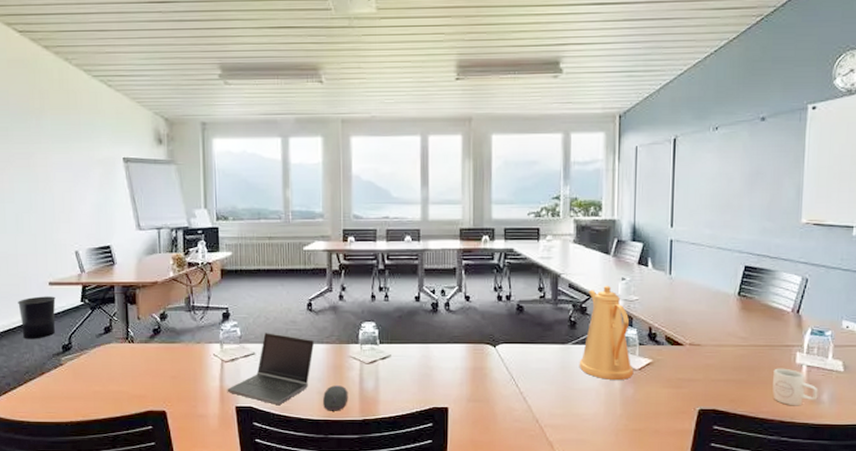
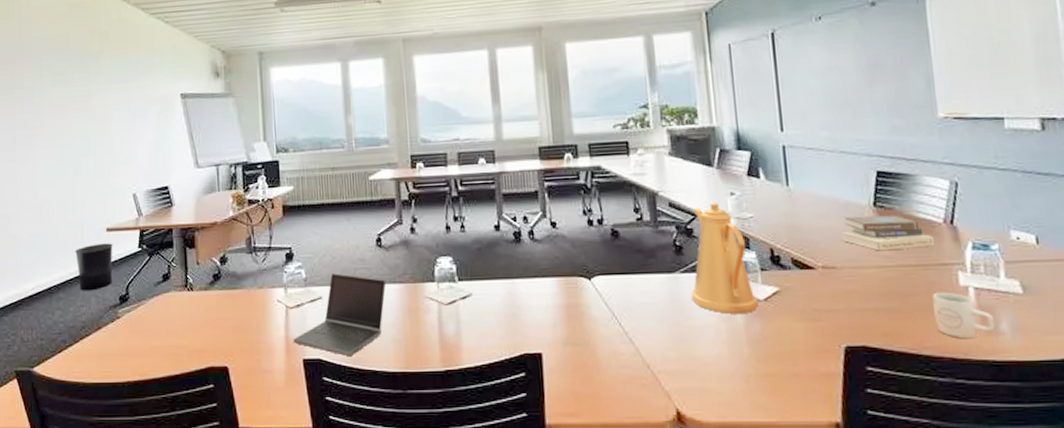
computer mouse: present [323,385,348,411] -> none [399,331,427,362]
books: none [708,303,783,333] -> present [841,215,935,251]

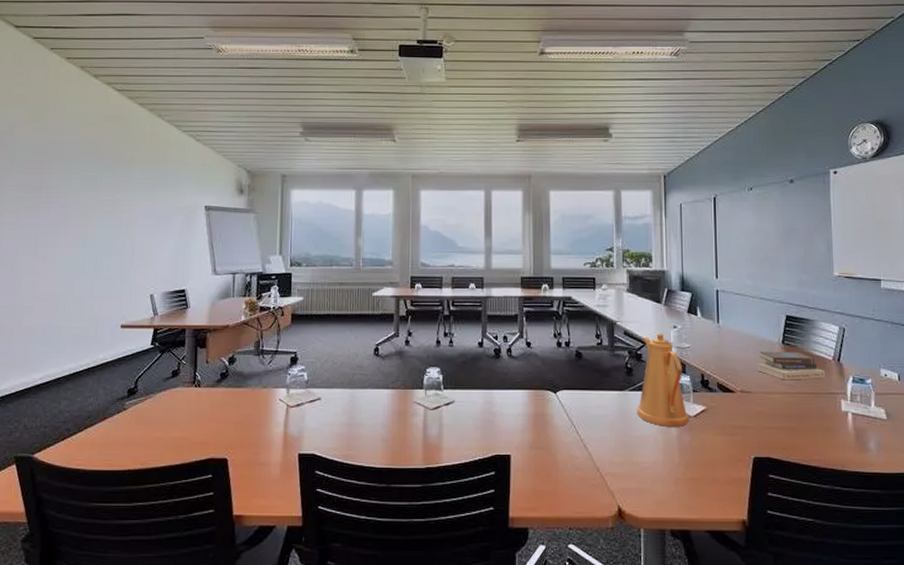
waste bin: present [75,243,113,291] -> none [88,339,126,383]
laptop computer: present [293,273,387,357] -> none [291,377,380,453]
mug: present [932,292,996,339] -> none [820,415,866,454]

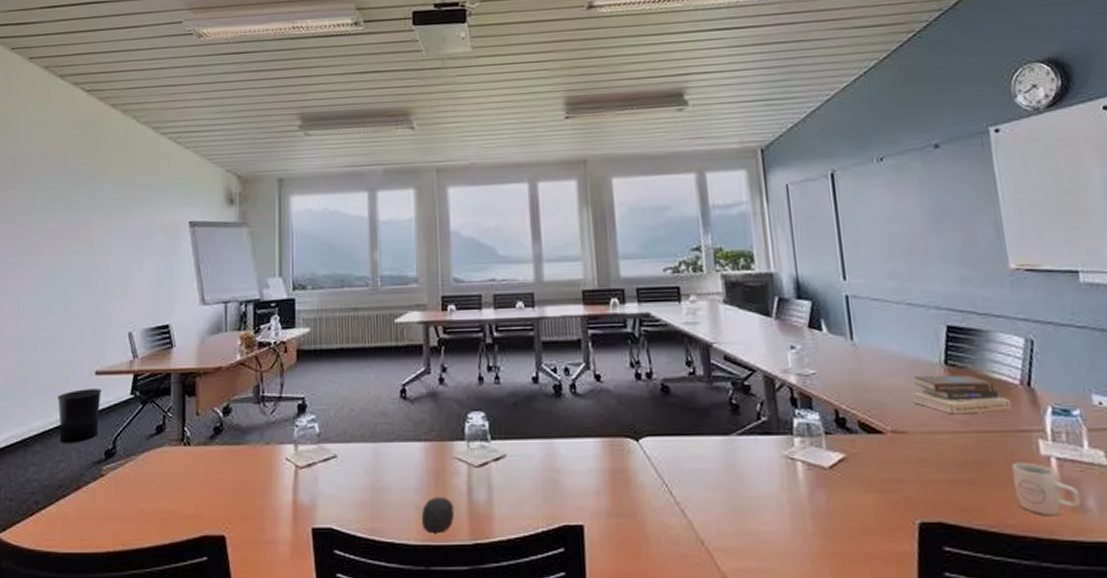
waste bin: none [88,339,126,383] -> present [58,388,102,444]
computer mouse: none [387,432,412,459] -> present [422,497,454,533]
coffee pot: present [636,332,689,427] -> none [749,355,823,483]
mug: none [820,415,866,454] -> present [1012,462,1082,516]

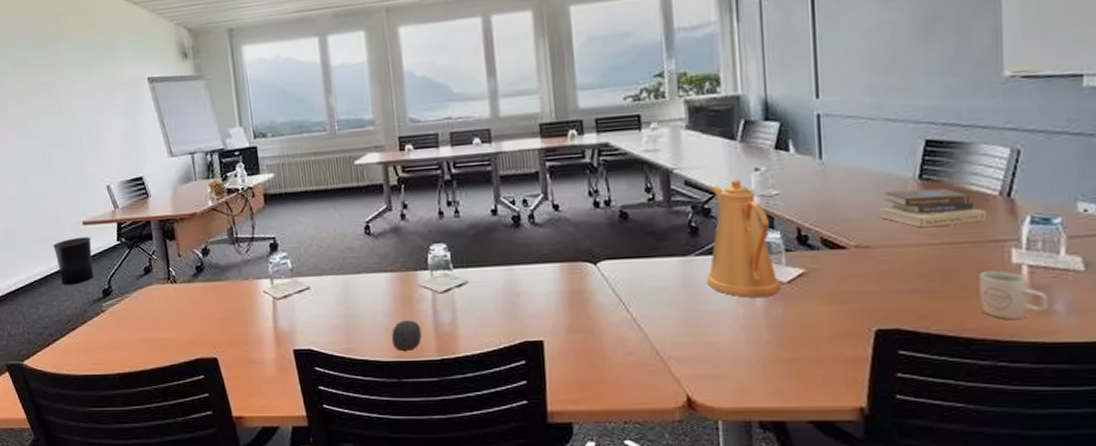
coffee pot: none [749,355,823,483] -> present [706,178,781,298]

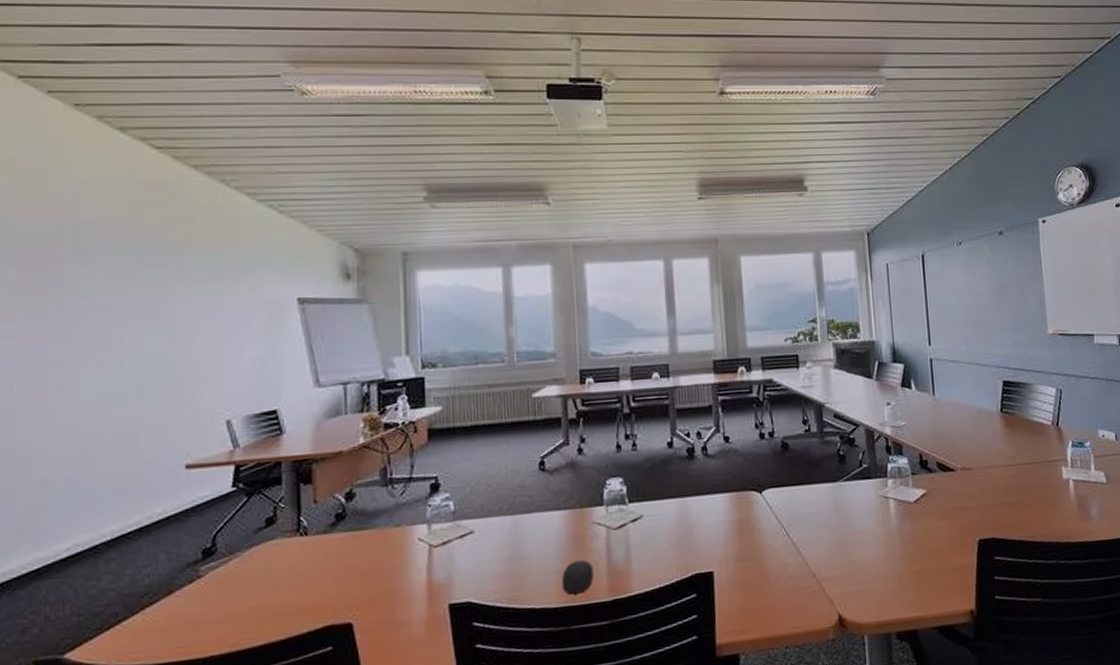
waste bin: present [53,237,93,286] -> none [137,483,195,547]
coffee pot: present [706,178,781,298] -> none [852,411,910,518]
books: present [879,188,988,228] -> none [976,419,1046,452]
mug: present [978,270,1049,320] -> none [1043,485,1088,525]

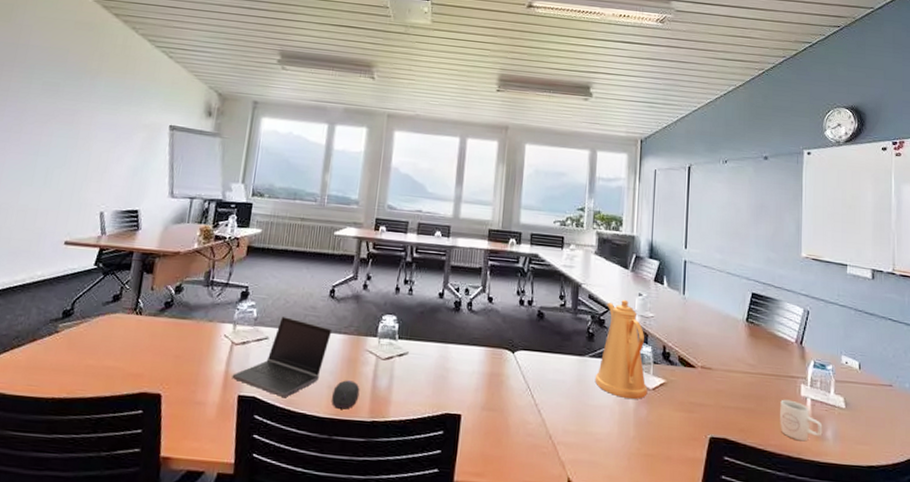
laptop computer: none [437,503,550,596] -> present [232,317,333,398]
coffee pot: none [852,411,910,518] -> present [594,299,648,399]
mug: none [1043,485,1088,525] -> present [779,399,823,442]

